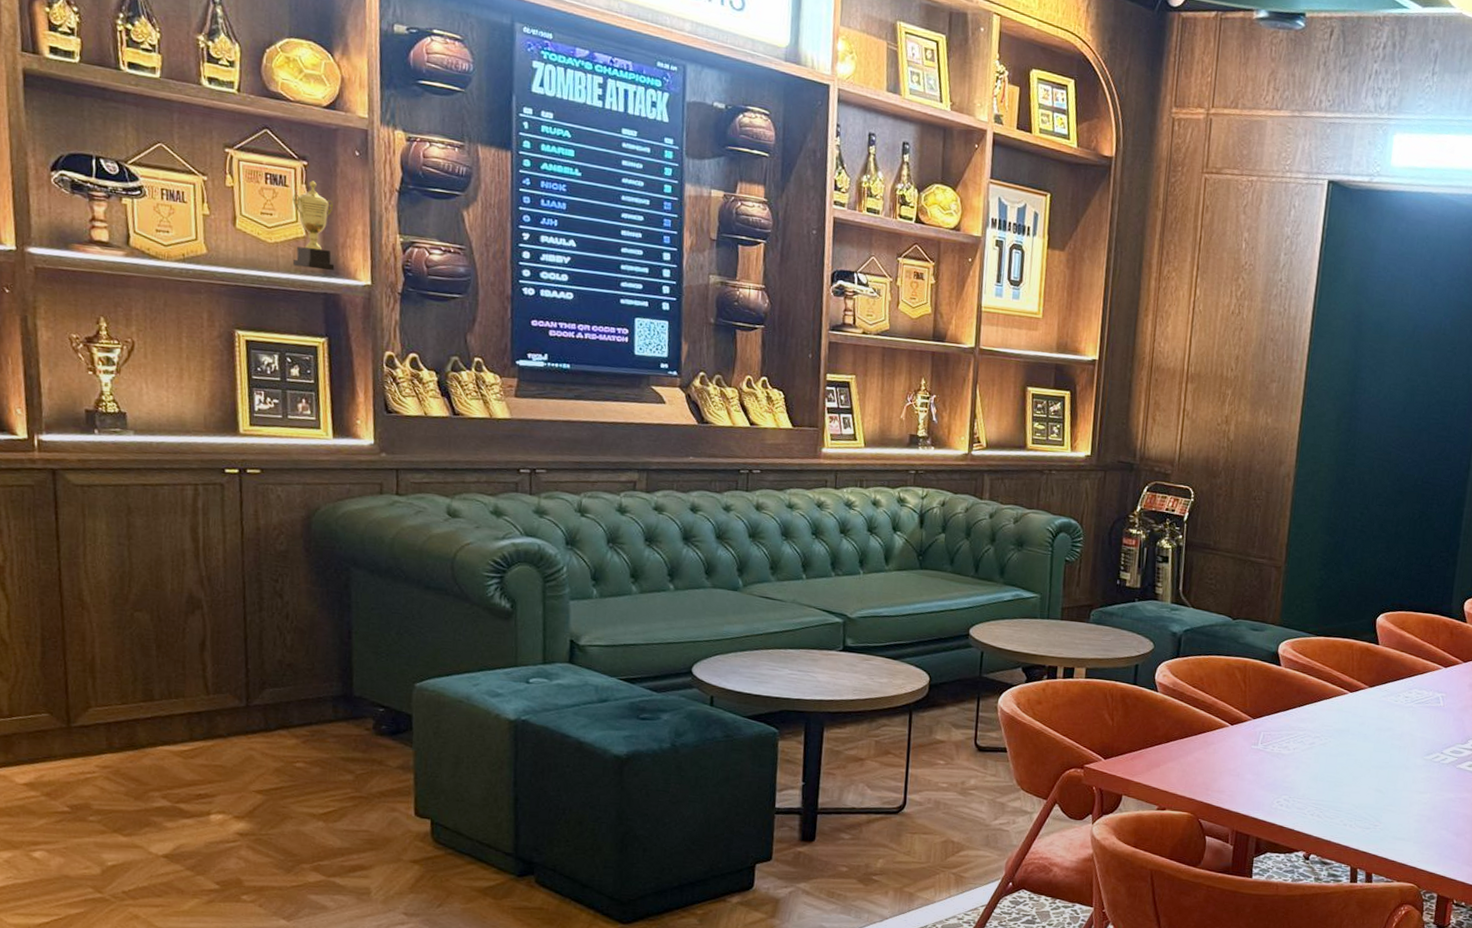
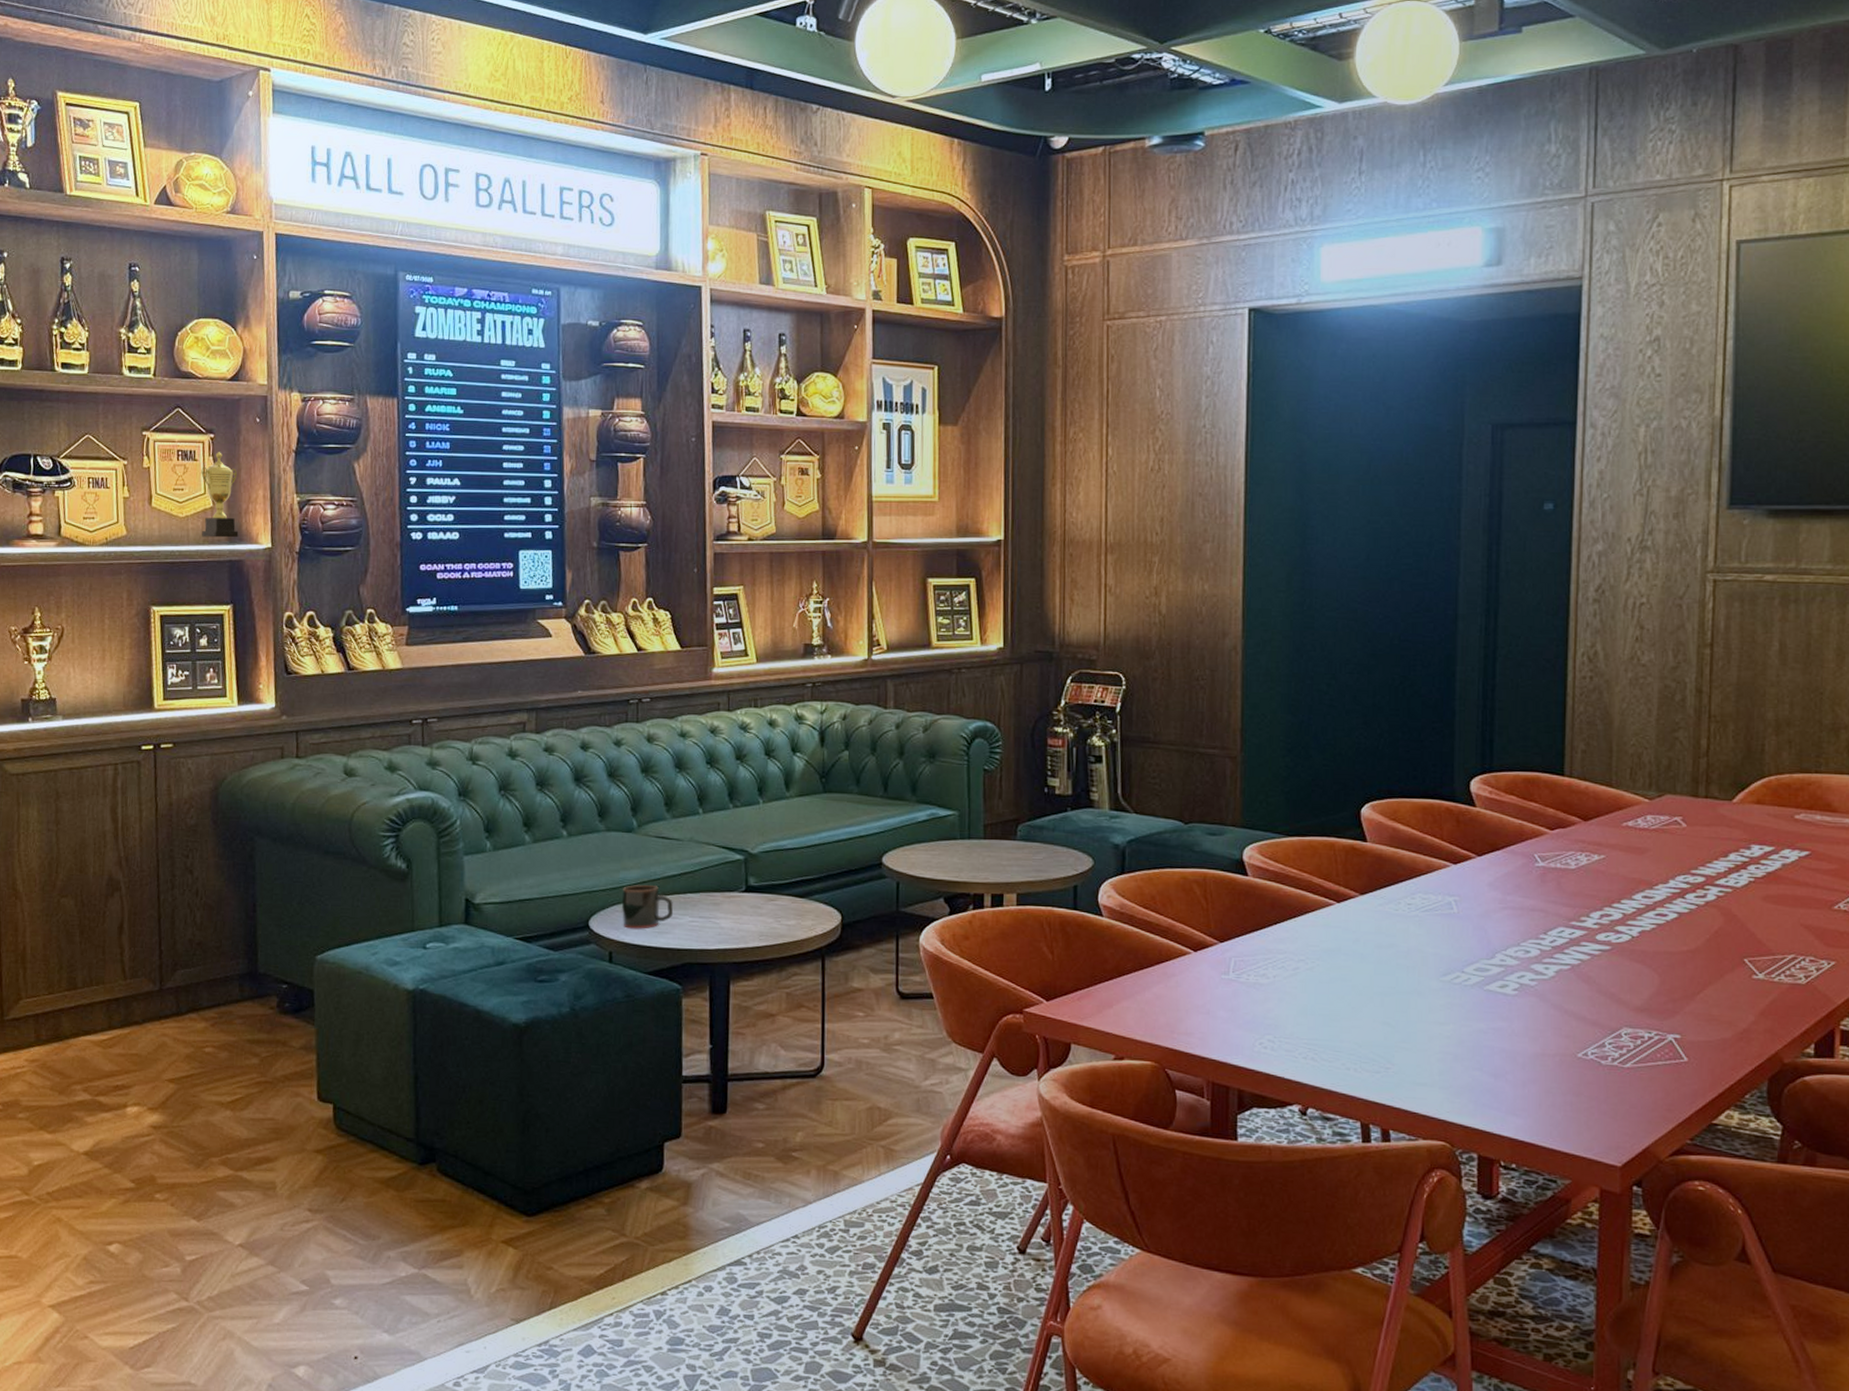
mug: none [723,638,774,678] -> present [621,885,674,929]

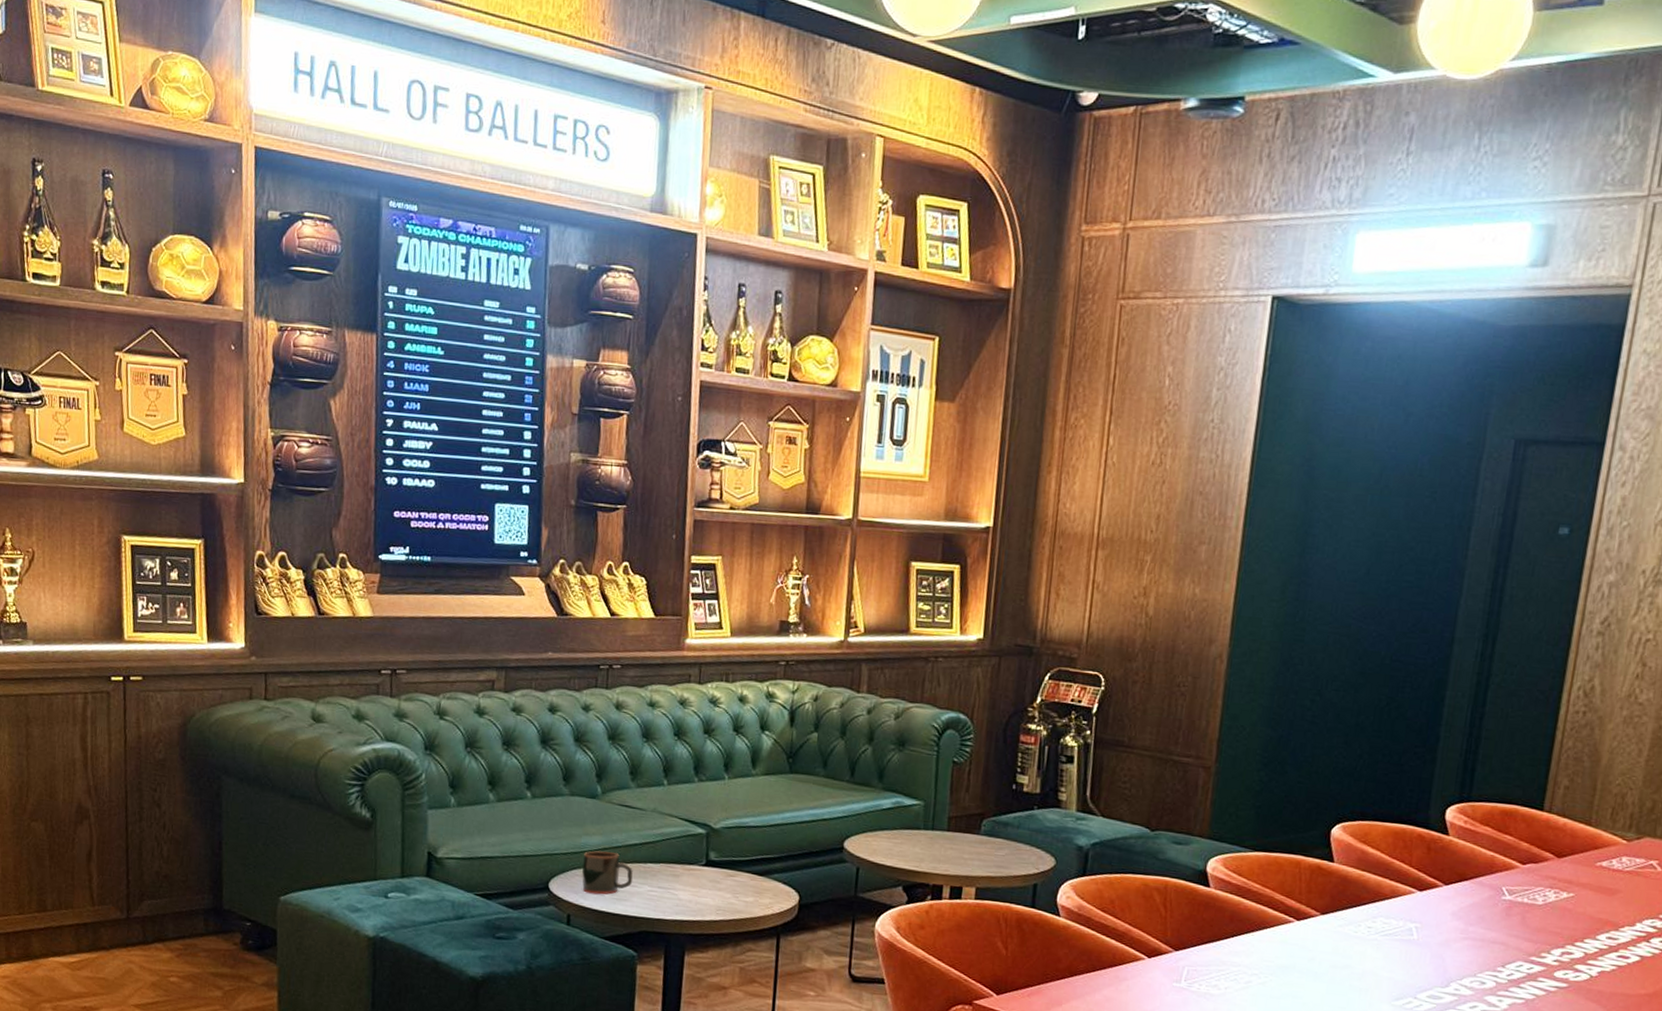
trophy: present [201,452,239,538] -> none [174,379,211,471]

